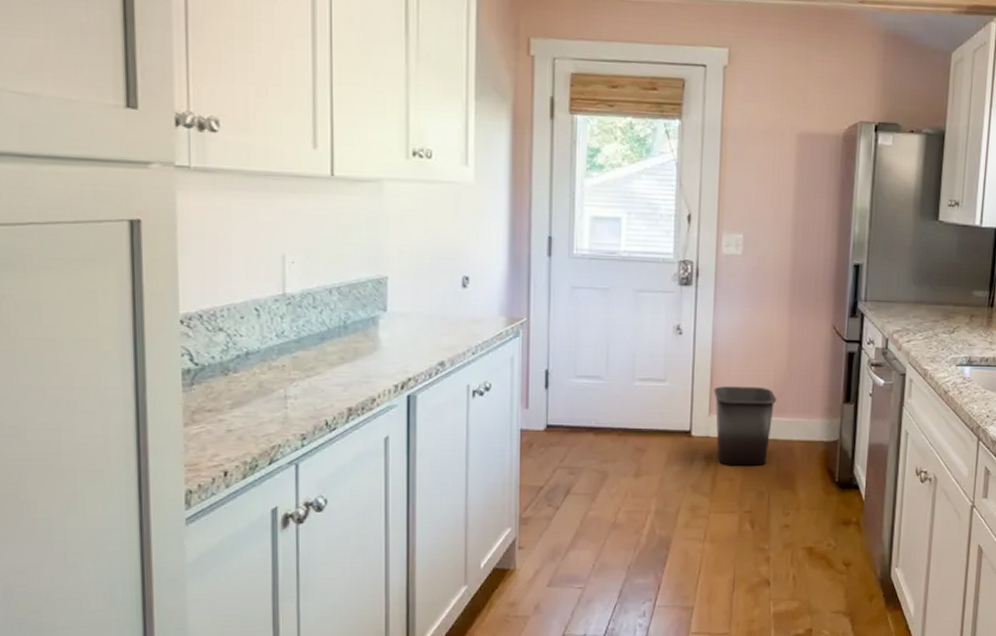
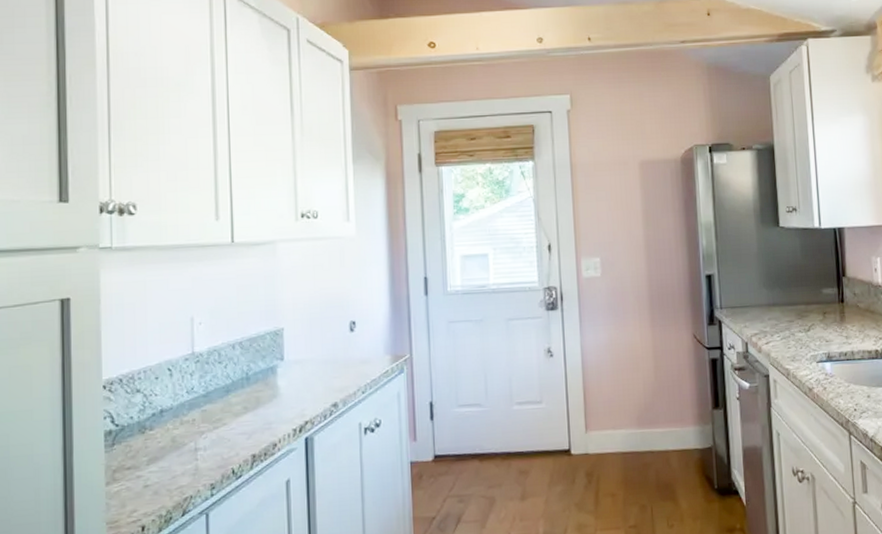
waste bin: present [714,386,777,466] -> none [588,400,649,482]

